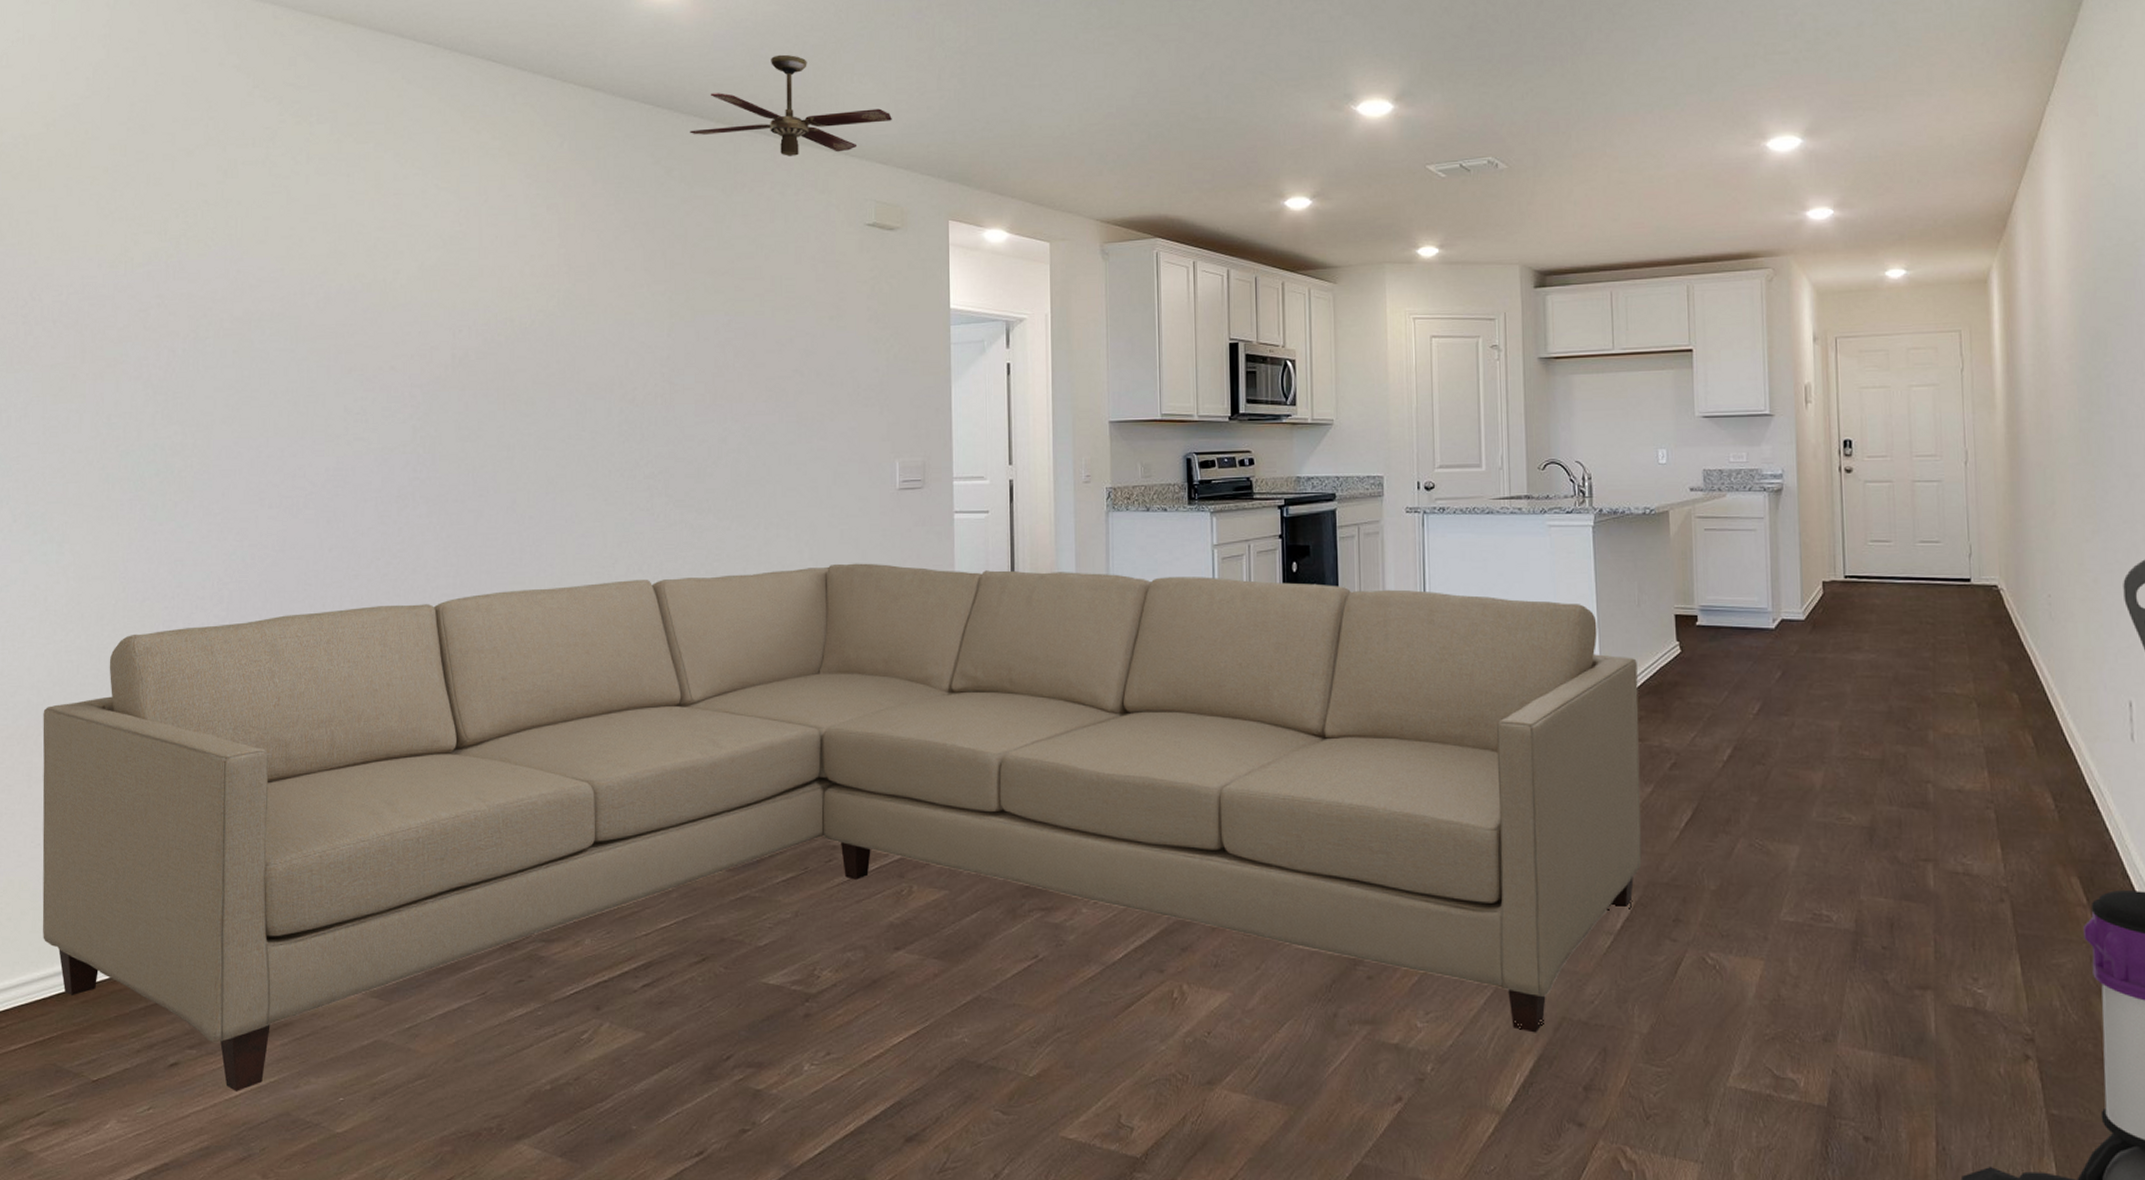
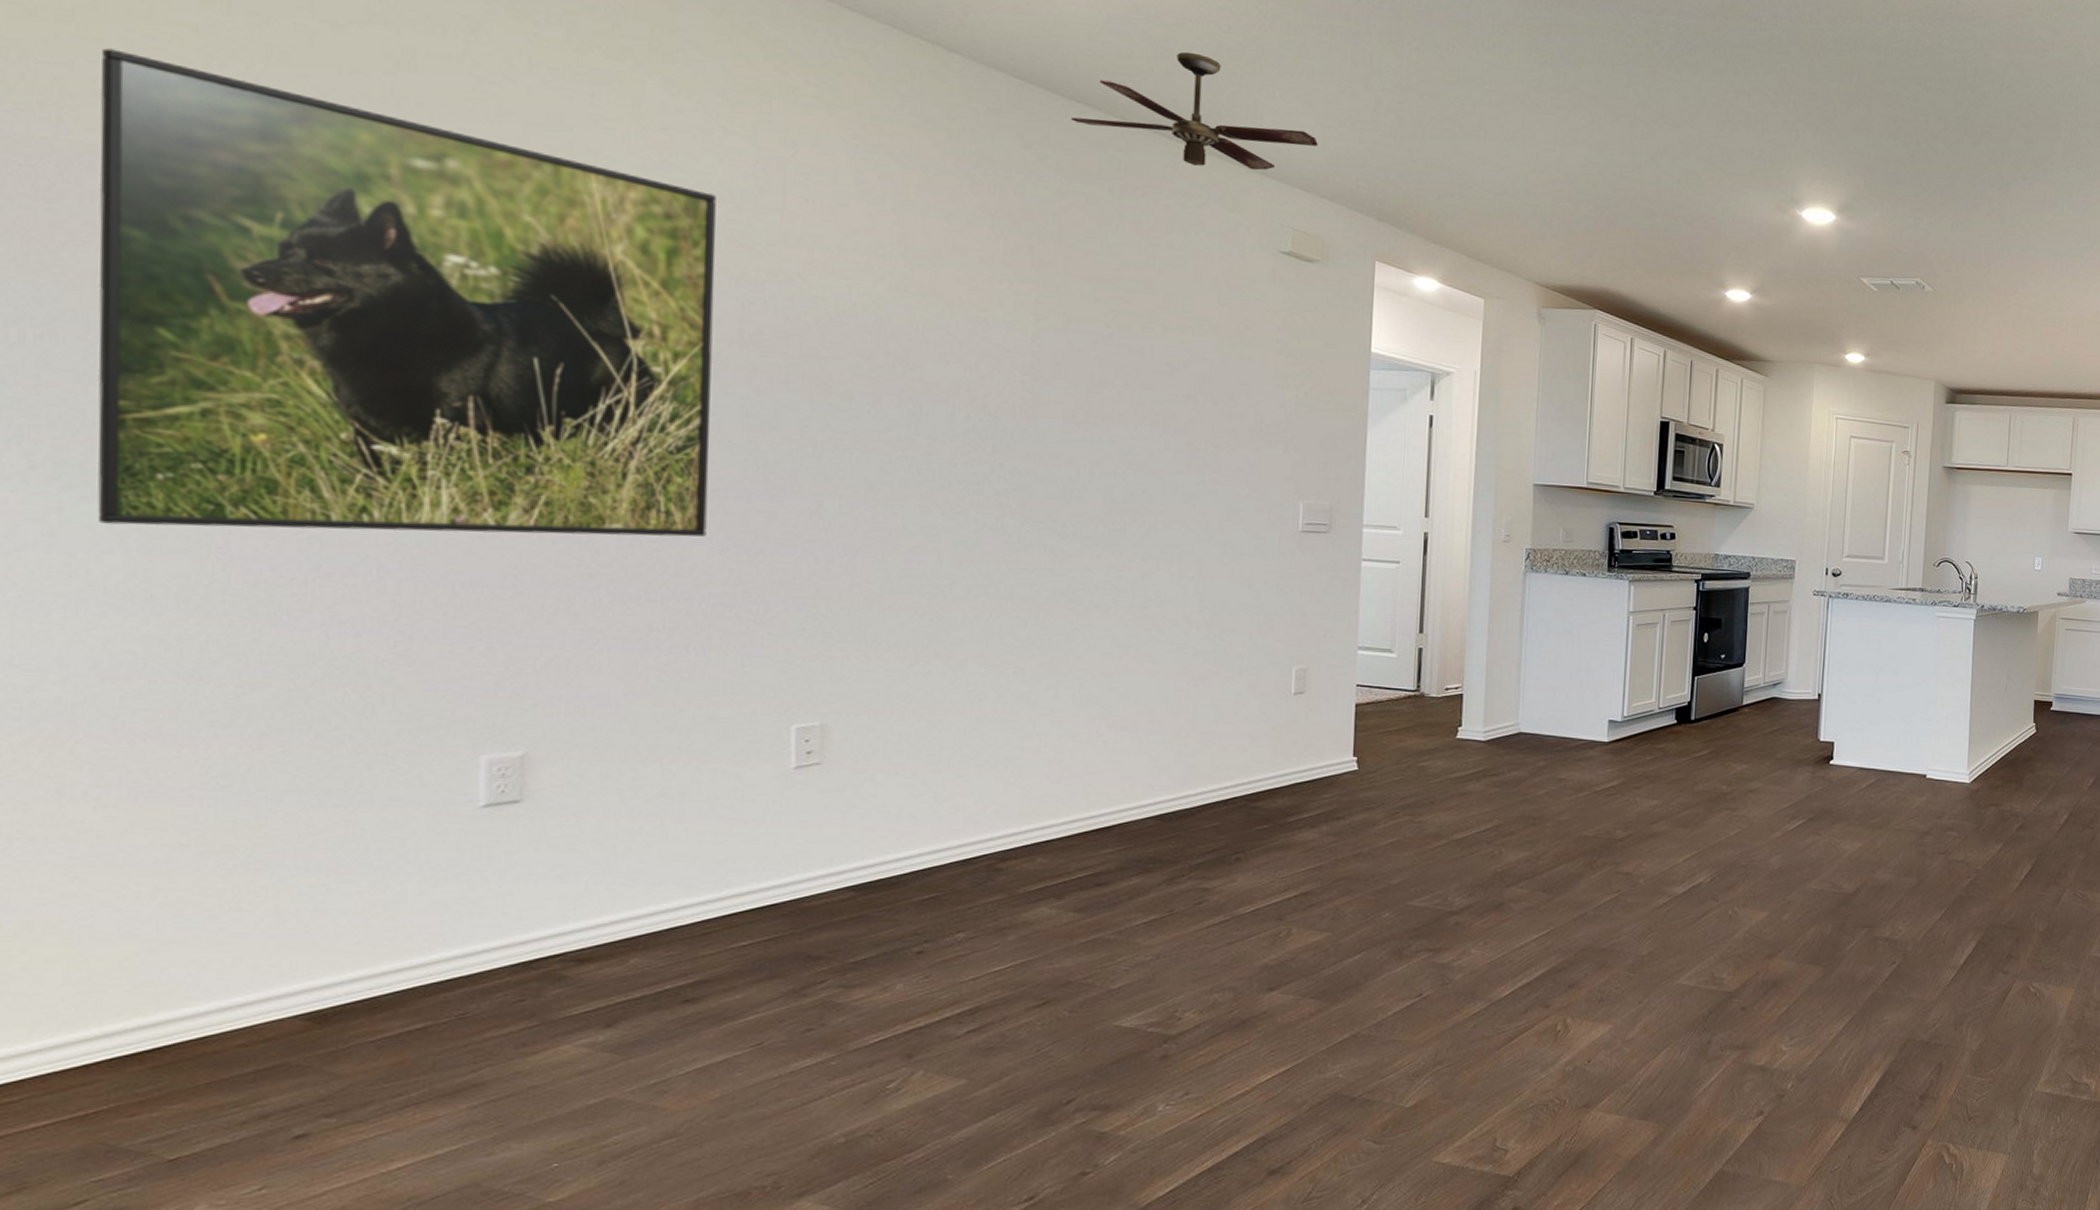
sofa: present [42,563,1642,1092] -> none [82,602,1999,1163]
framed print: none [51,195,434,560] -> present [97,48,716,537]

